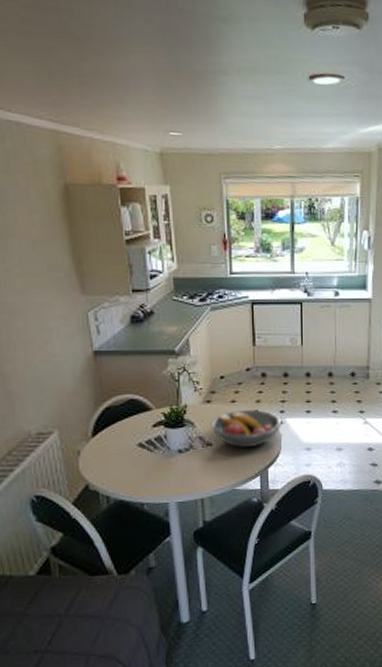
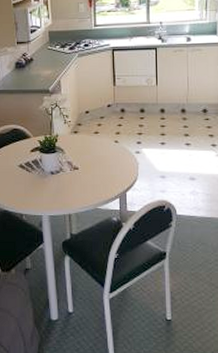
fruit bowl: present [210,409,282,448] -> none [77,139,139,173]

